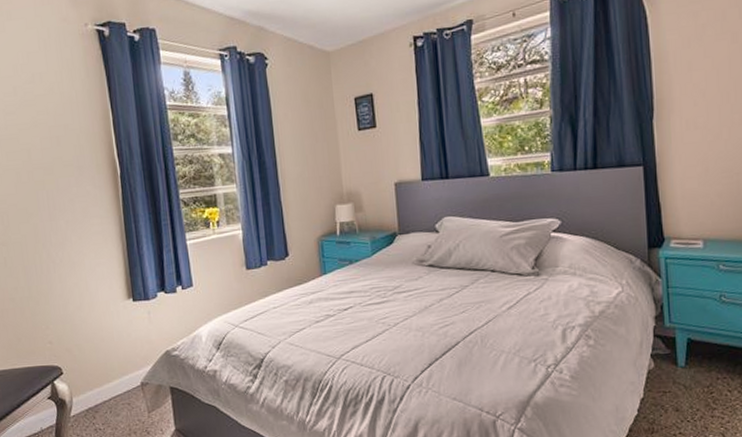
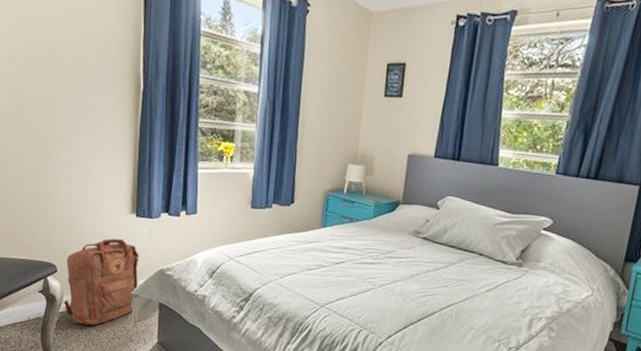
backpack: none [70,327,146,425] -> present [63,238,140,326]

